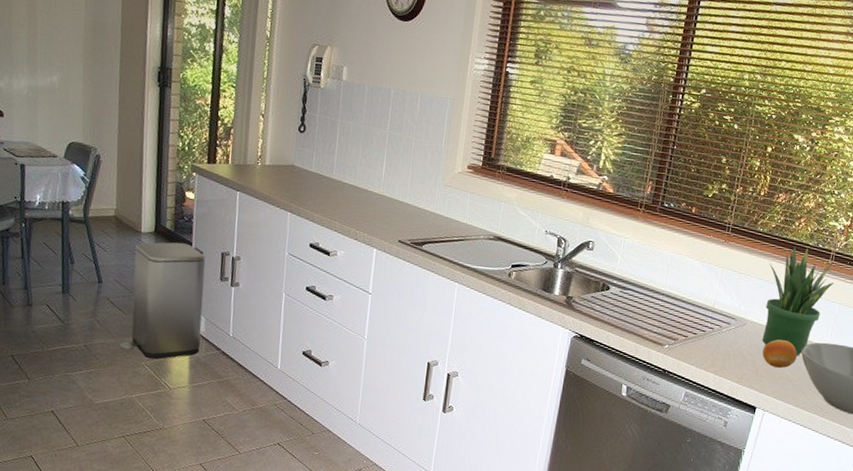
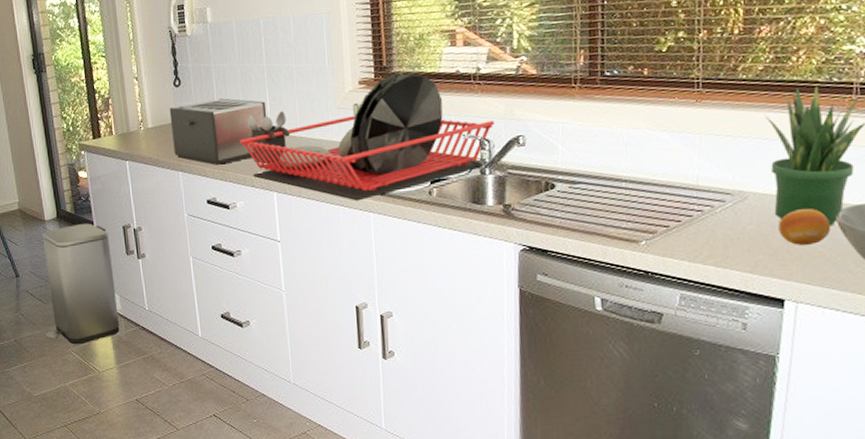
toaster: none [286,151,383,215] -> present [169,98,267,166]
dish rack: none [351,165,573,271] -> present [240,73,495,201]

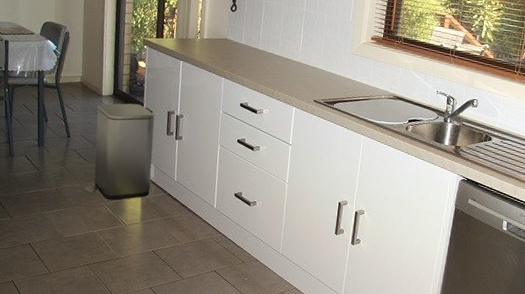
toaster: present [169,98,267,166] -> none [221,26,300,79]
dish rack: present [240,73,495,201] -> none [274,37,460,125]

